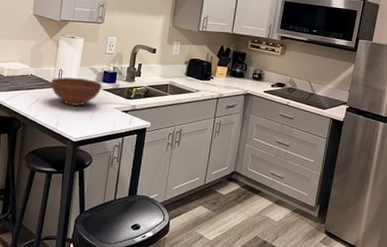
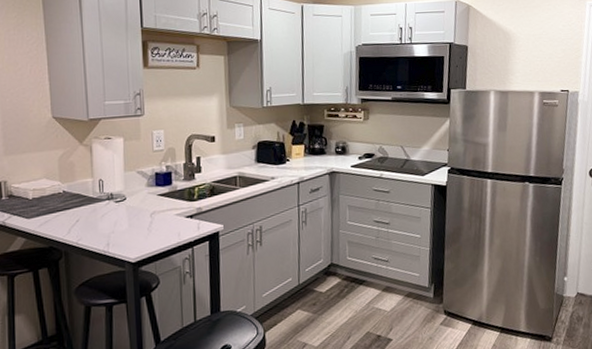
bowl: present [51,77,102,106] -> none [91,185,156,221]

